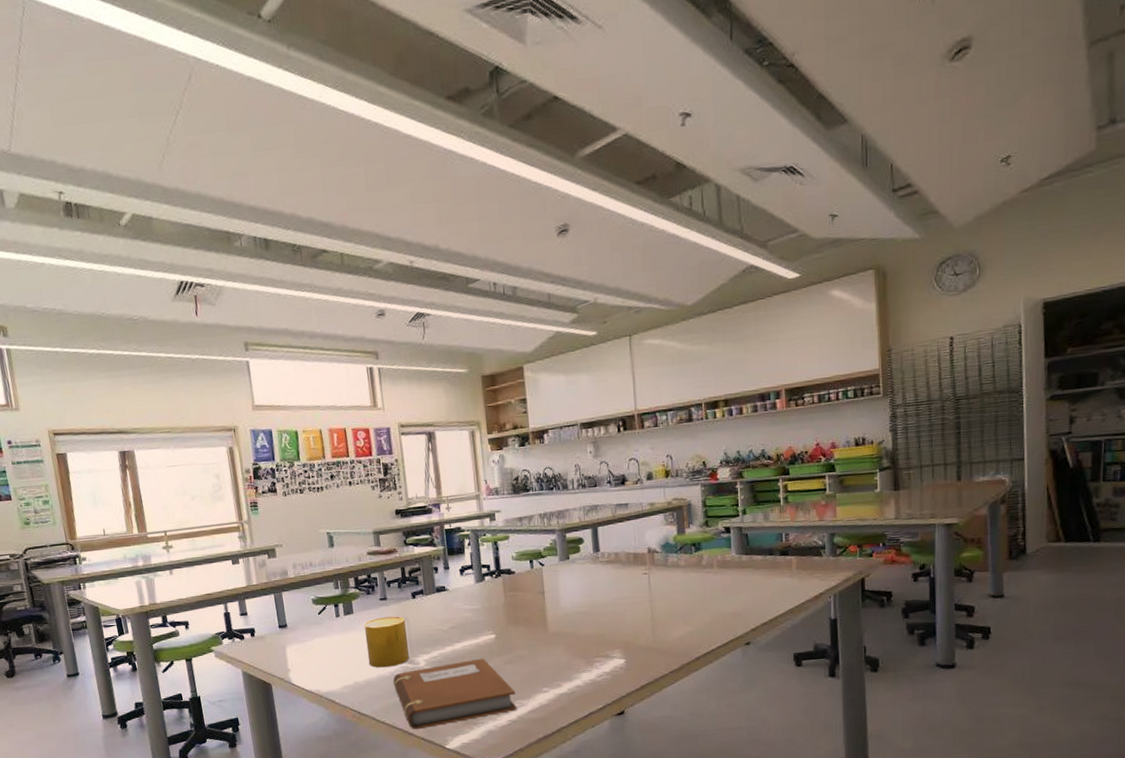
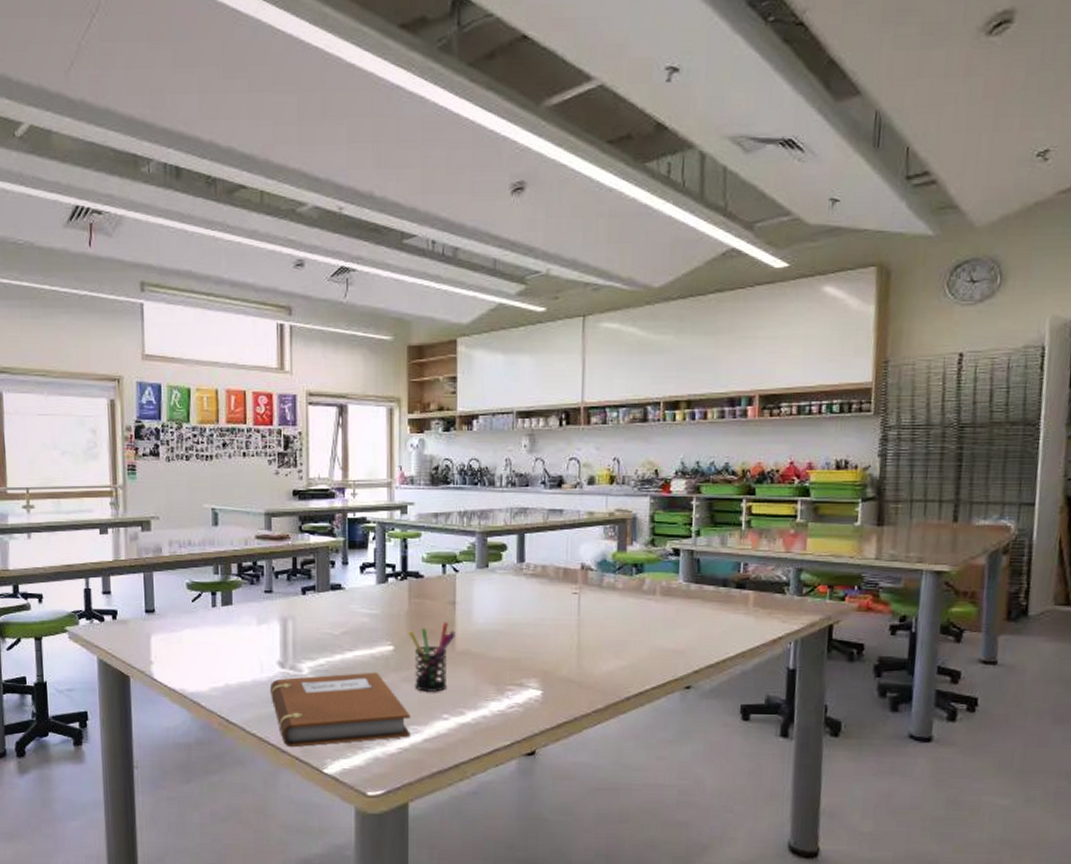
cup: present [364,616,410,668] -> none [243,613,293,671]
pen holder: none [506,609,547,671] -> present [408,622,455,693]

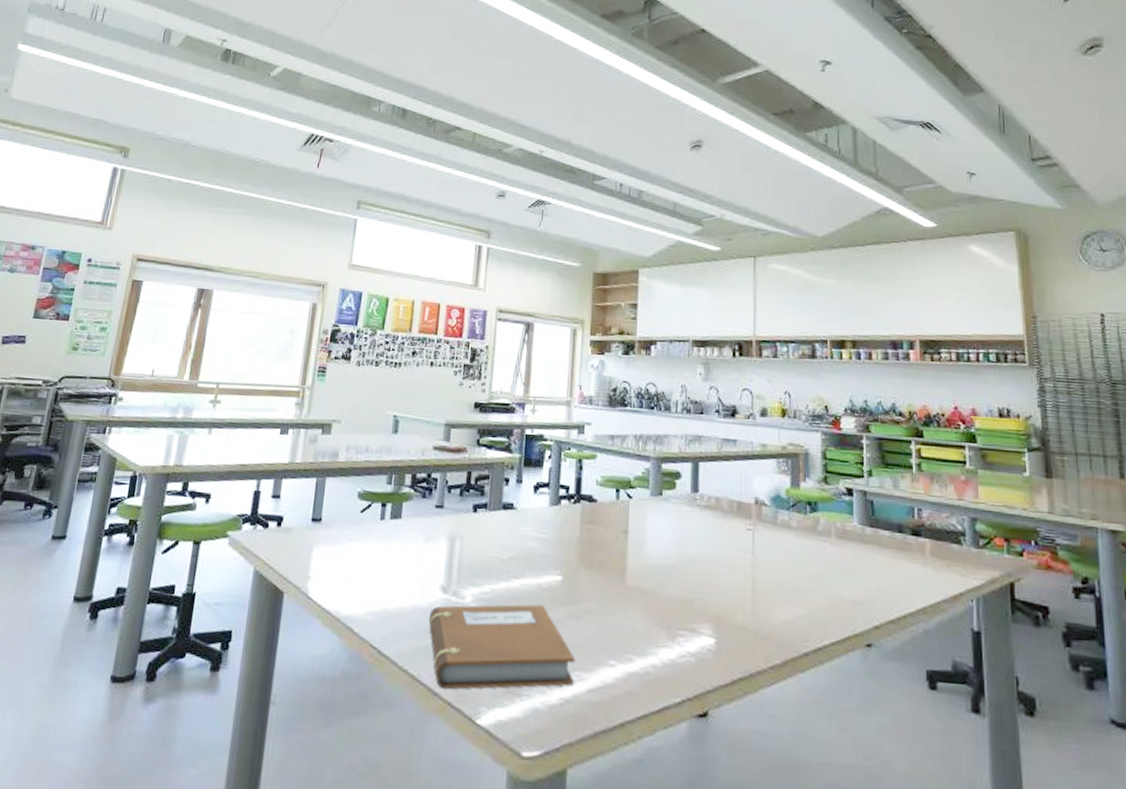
pen holder: present [408,622,455,693] -> none [578,552,627,633]

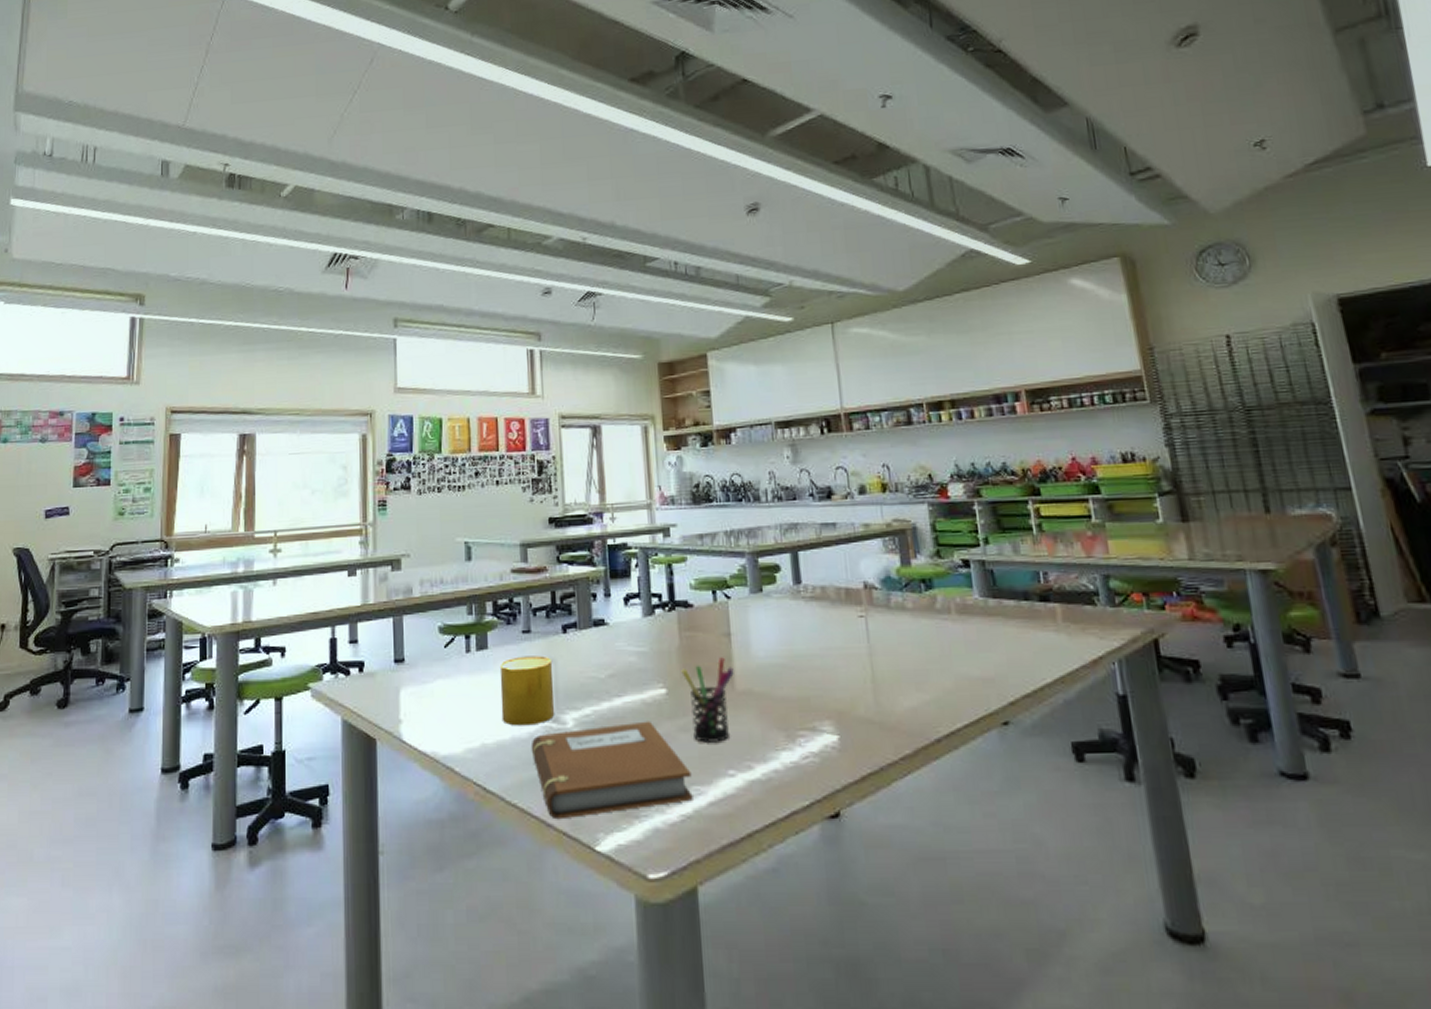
cup: none [405,529,460,597] -> present [499,655,555,726]
pen holder: none [578,552,627,633] -> present [681,657,734,744]

